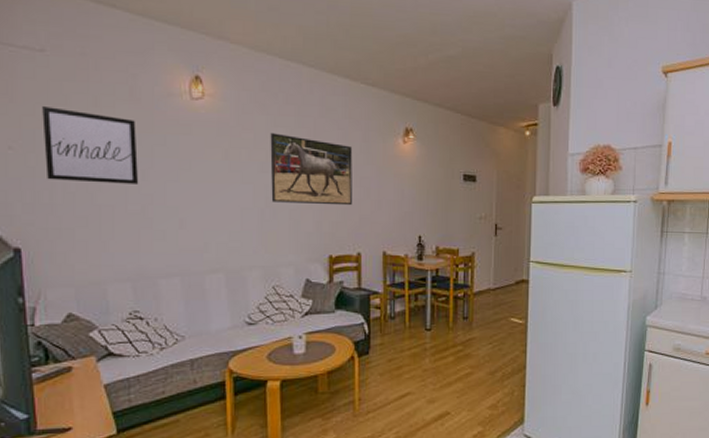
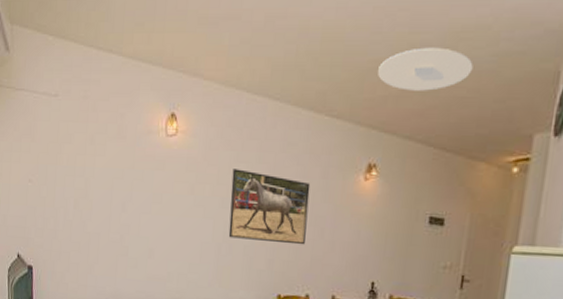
wall art: present [42,106,139,184] -> none [53,145,121,215]
ceiling light: none [406,27,486,65] -> present [378,47,473,91]

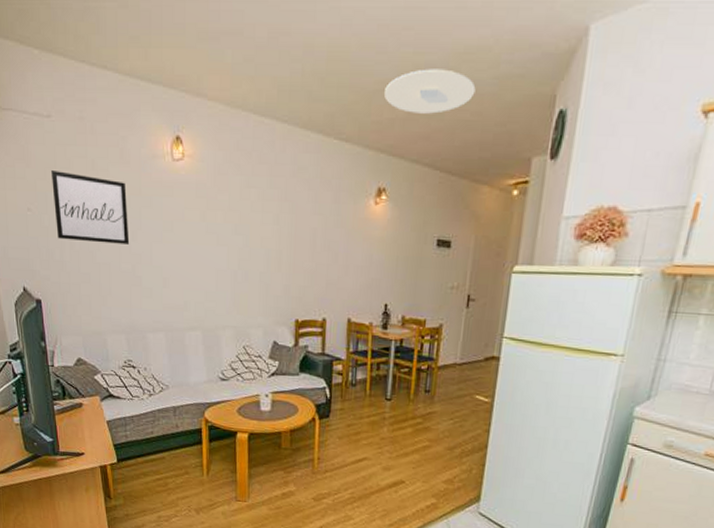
wall art: none [53,145,121,215] -> present [51,171,130,244]
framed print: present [228,169,311,245] -> none [243,194,323,270]

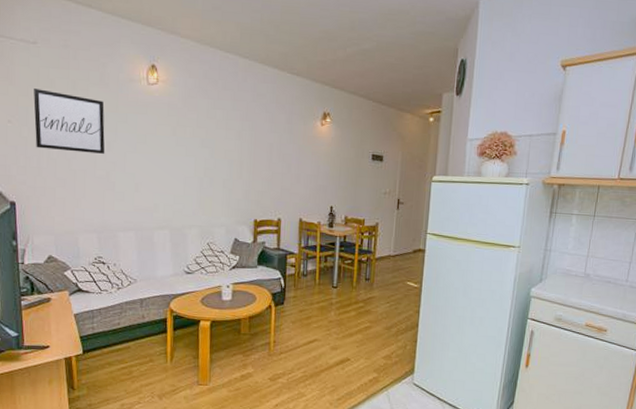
ceiling light: present [384,69,476,114] -> none [328,24,398,58]

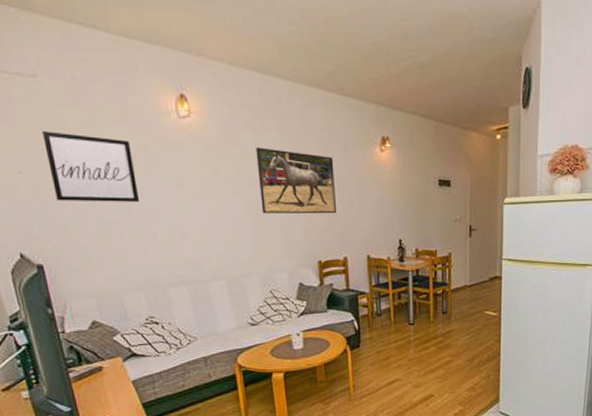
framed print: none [209,114,278,178] -> present [256,148,336,214]

